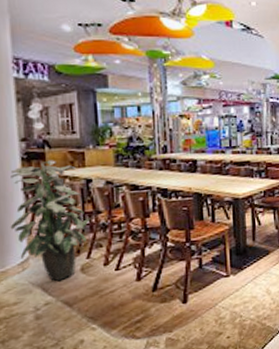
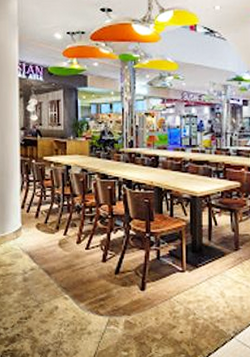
indoor plant: present [10,160,91,281] -> none [10,147,68,251]

